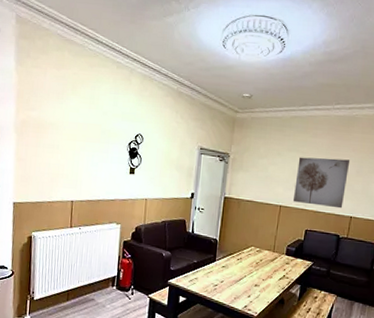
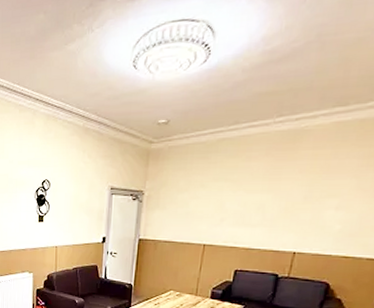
wall art: present [293,157,351,209] -> none [220,184,296,243]

